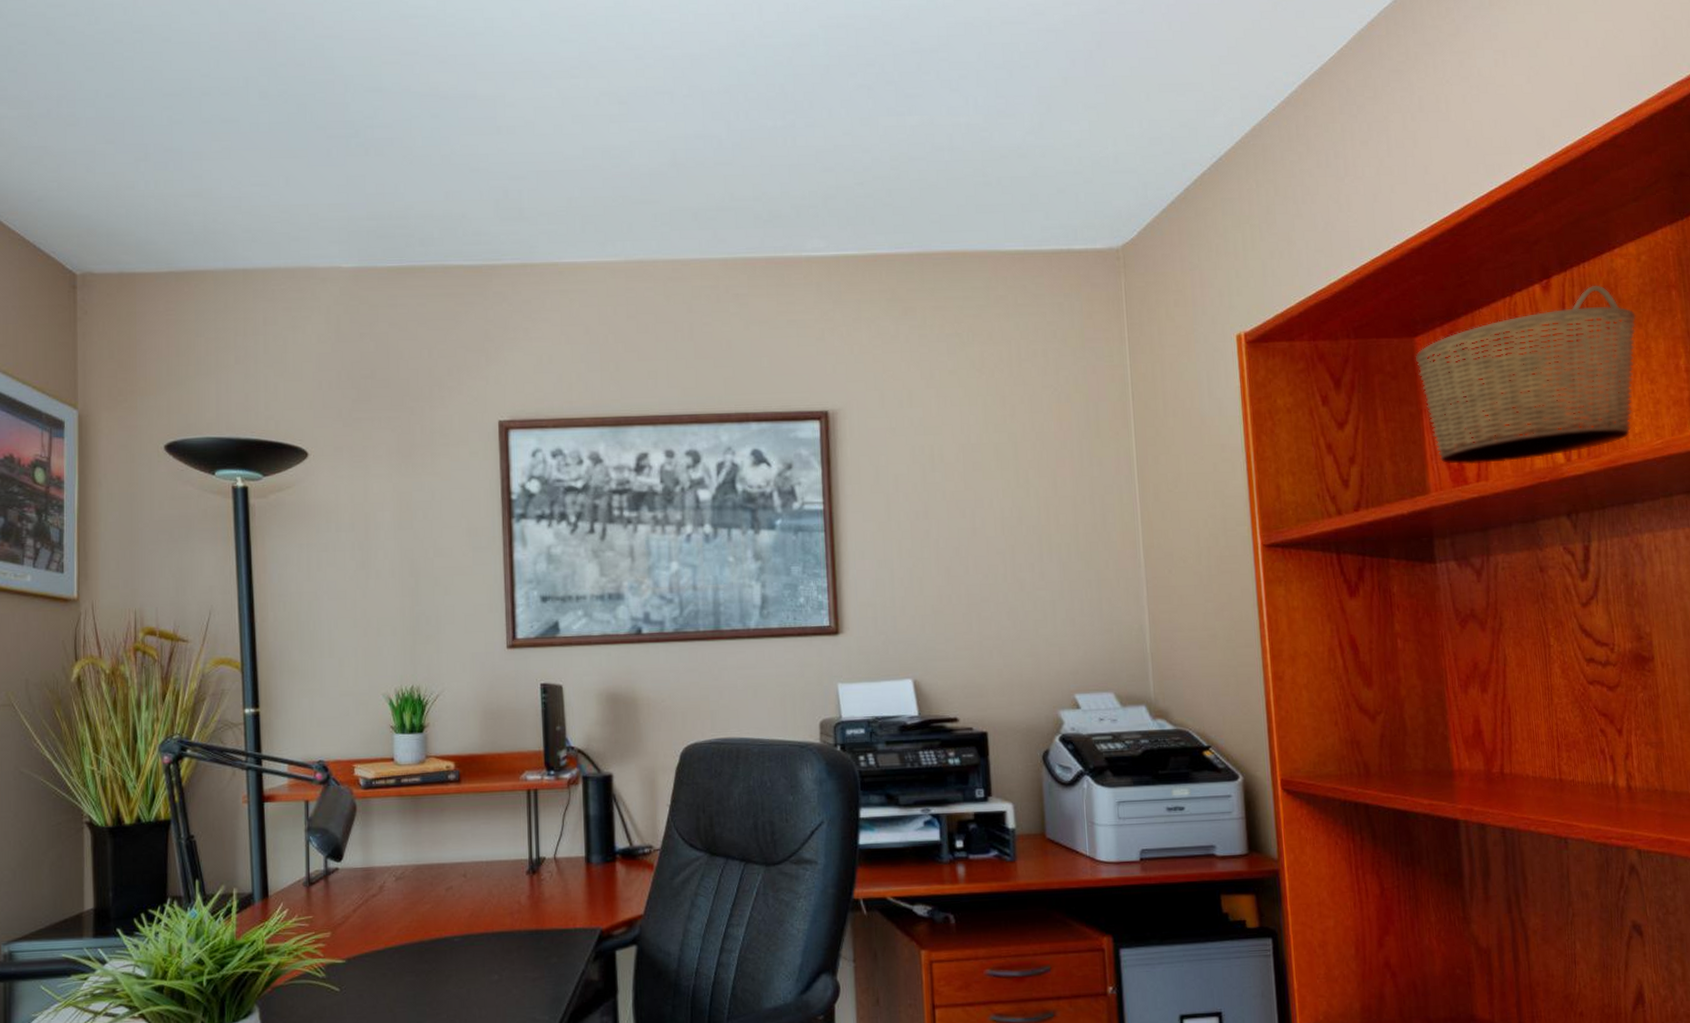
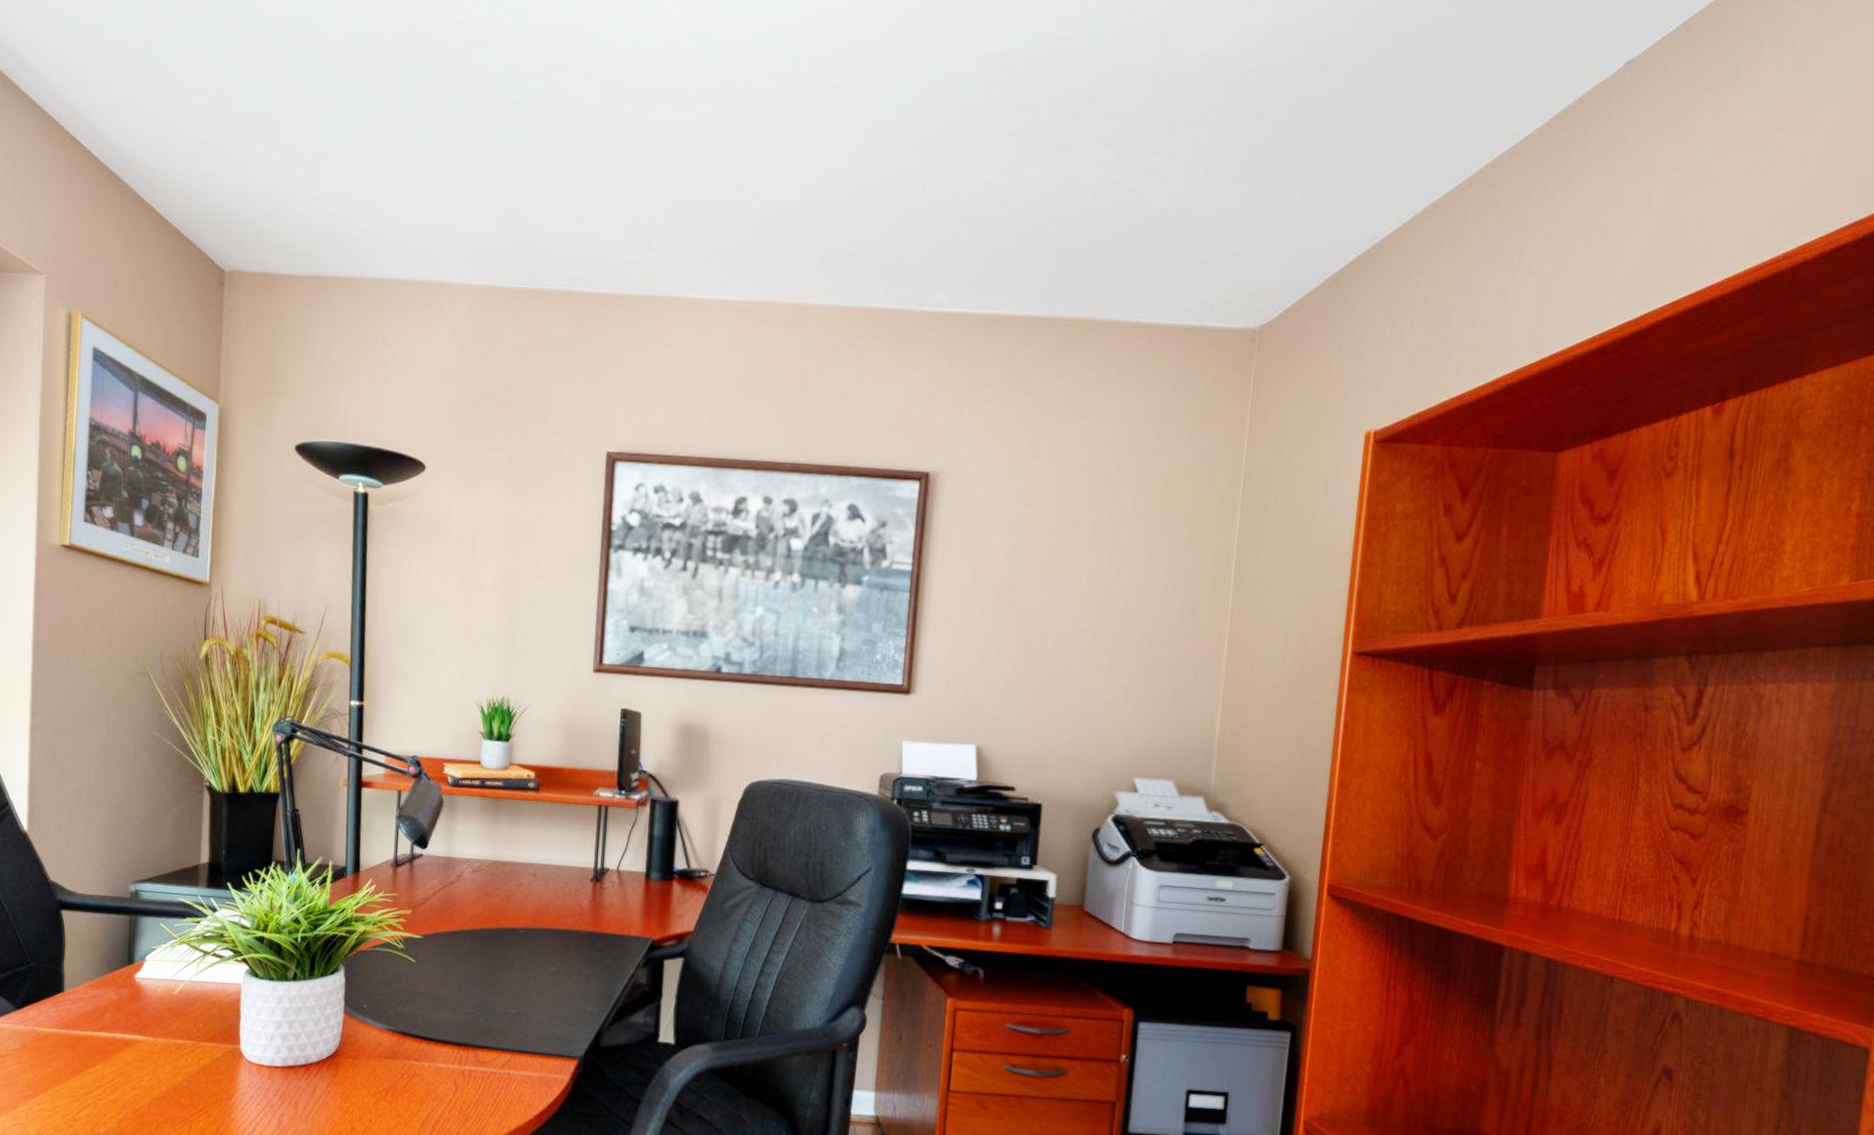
basket: present [1415,285,1637,465] -> none [1555,413,1814,594]

